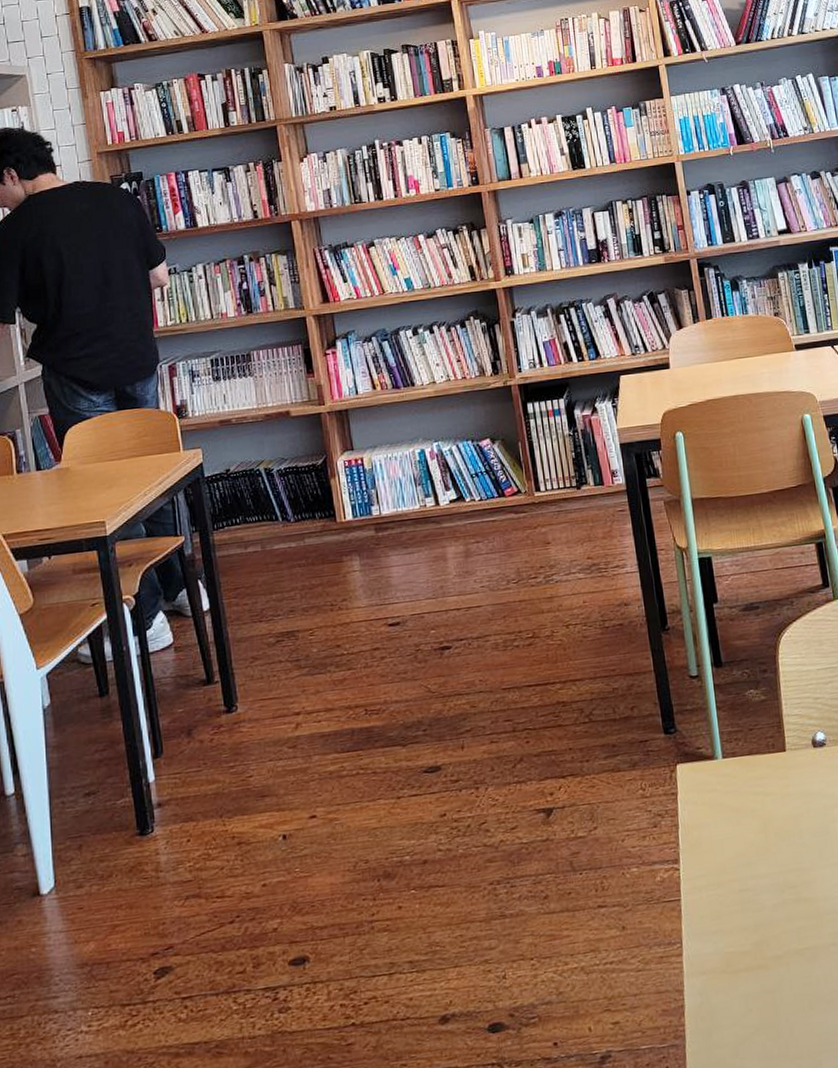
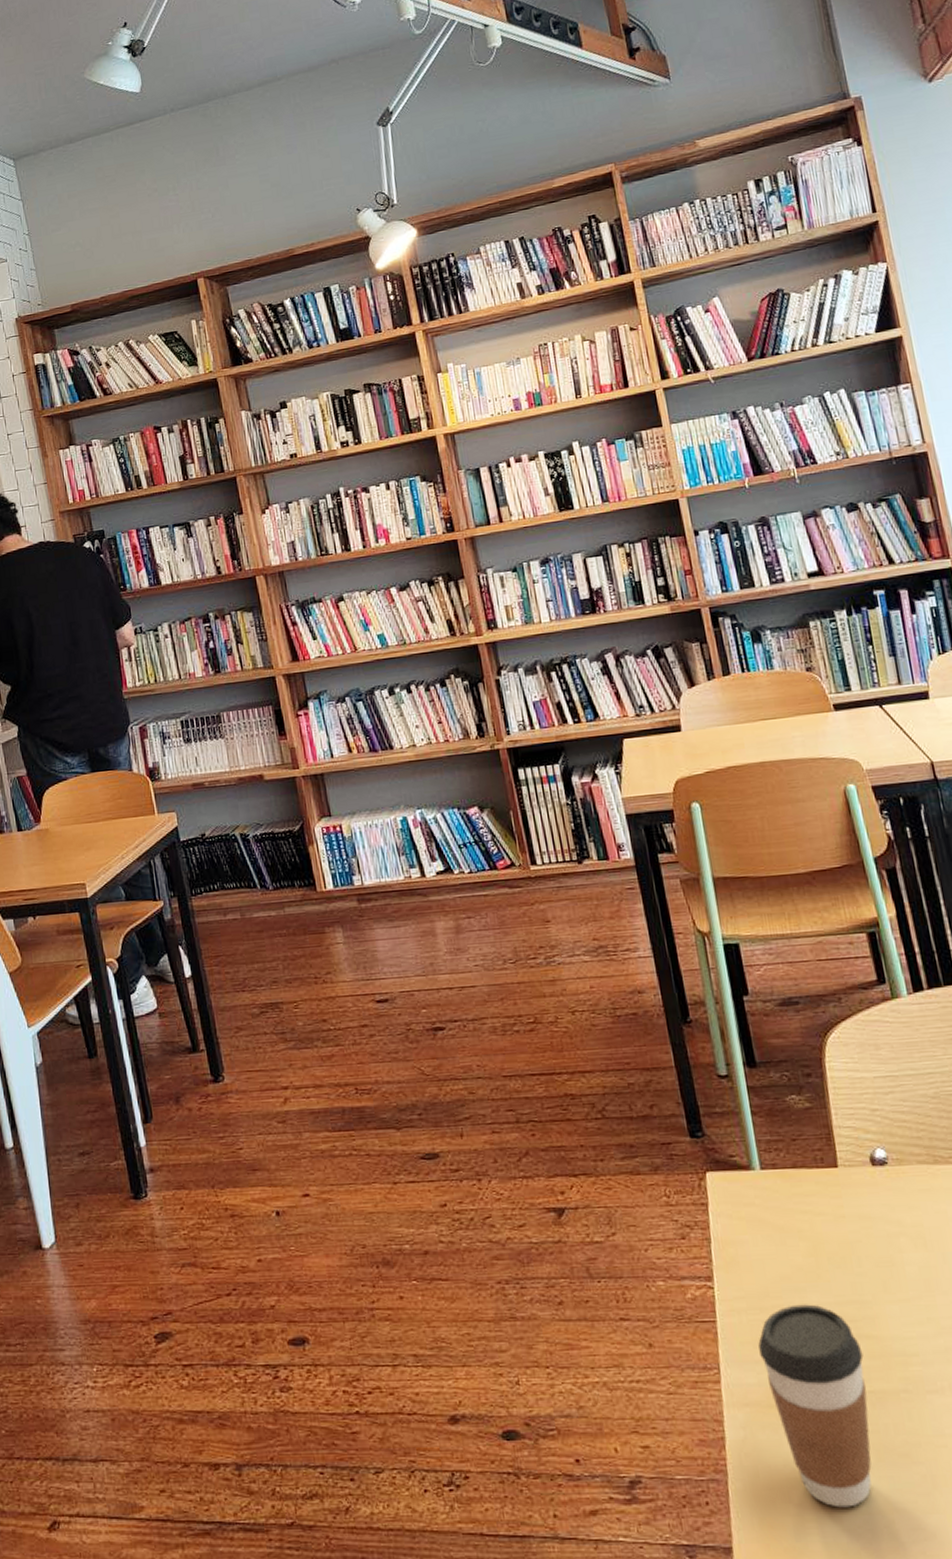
coffee cup: none [715,875,805,1056] -> present [758,1304,872,1508]

